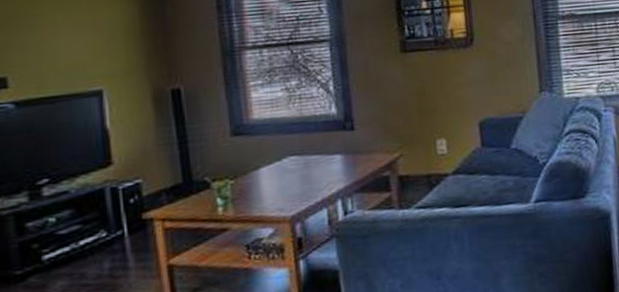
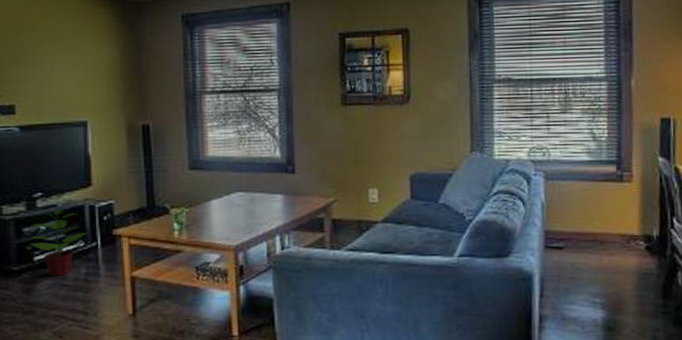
potted plant: none [34,193,111,276] -> present [29,206,88,276]

